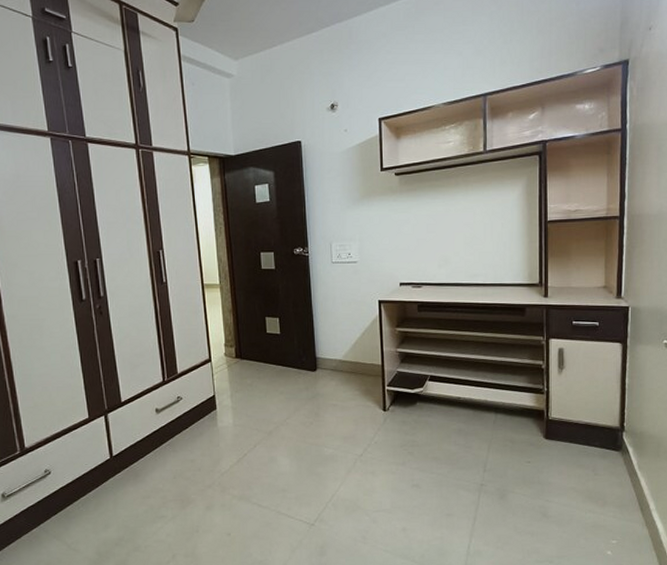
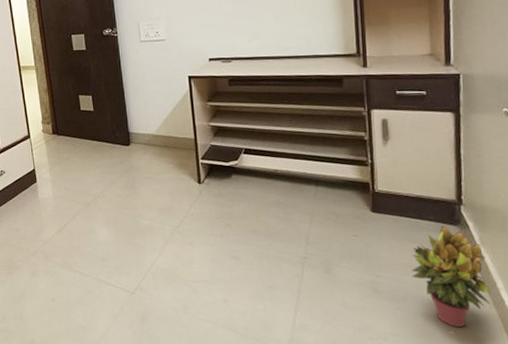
potted plant: none [577,451,644,548] -> present [411,225,490,328]

